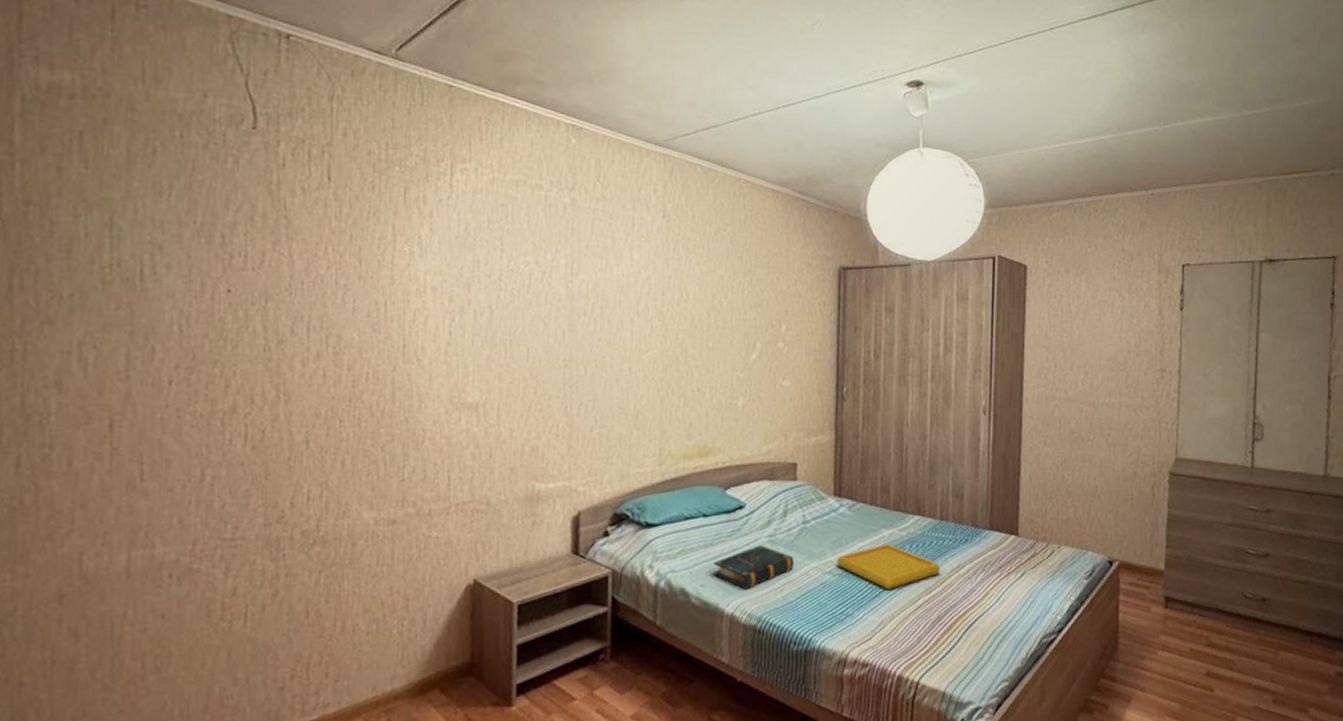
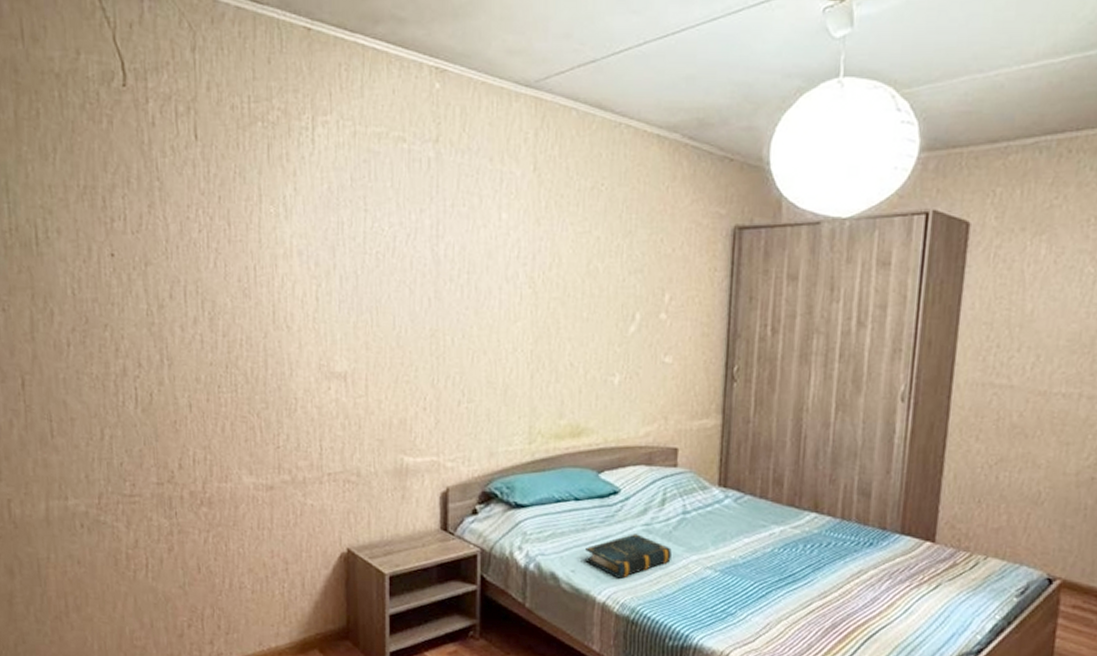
serving tray: present [837,544,941,589] -> none [719,541,839,591]

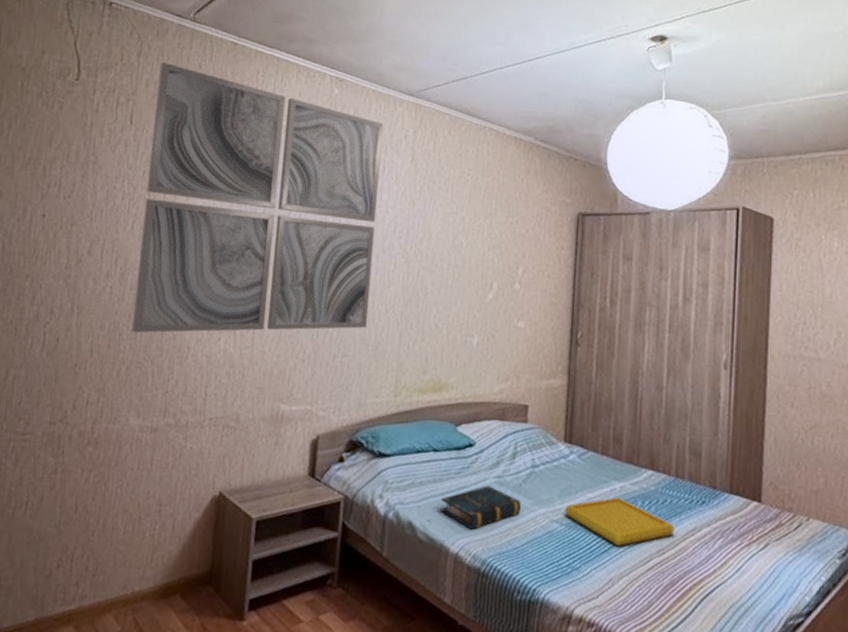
wall art: none [221,57,497,385] -> present [132,61,384,333]
serving tray: none [719,541,839,591] -> present [565,497,675,546]

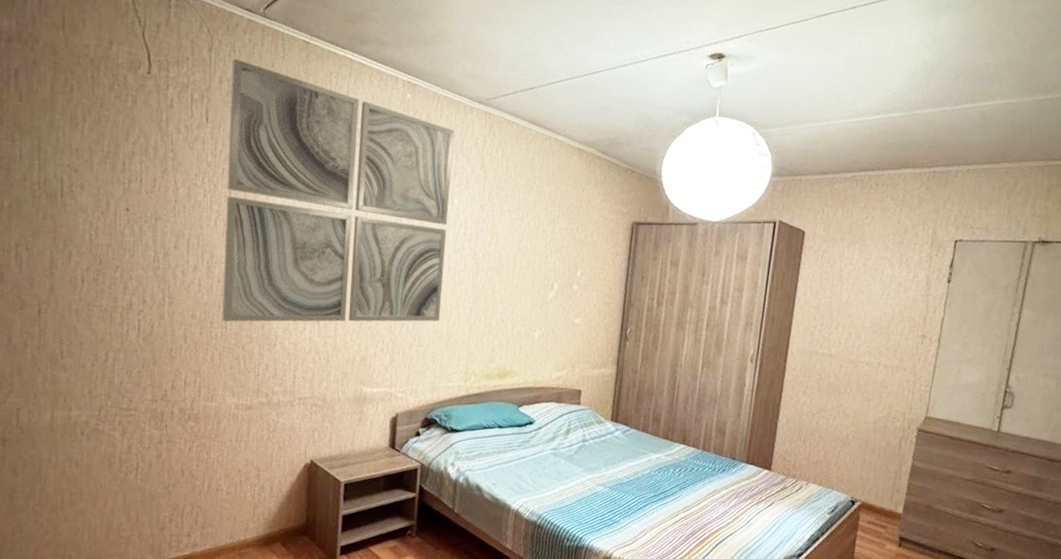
book: present [441,485,521,530] -> none [504,456,573,491]
serving tray: present [565,497,675,546] -> none [609,466,699,504]

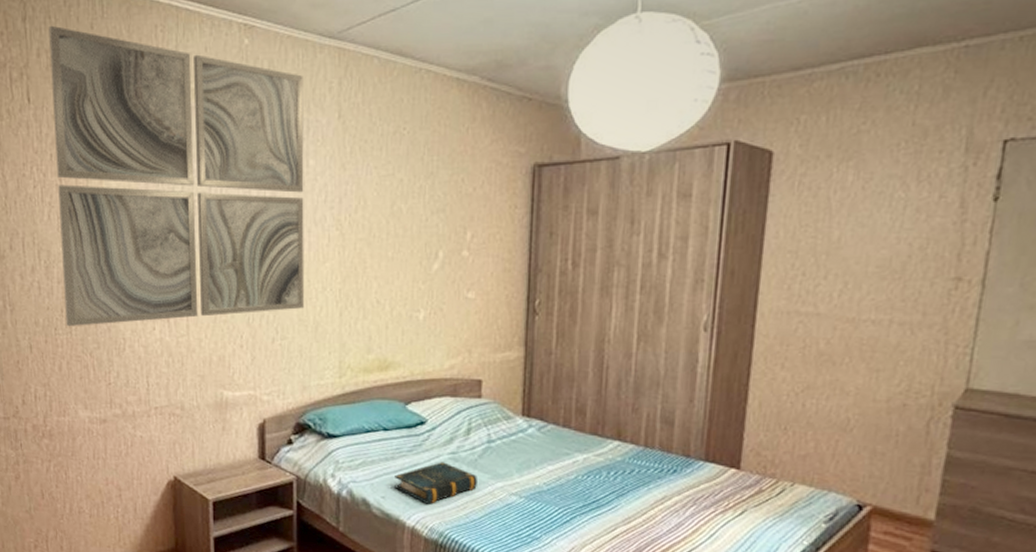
book: none [504,456,573,491] -> present [395,462,477,504]

